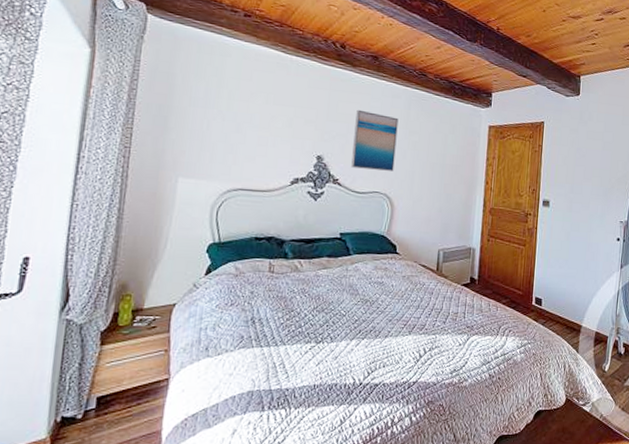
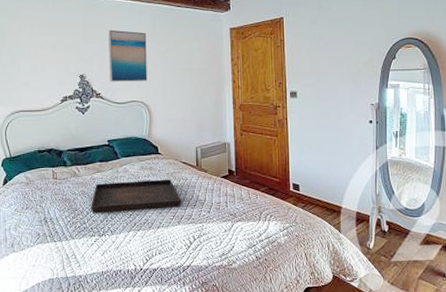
serving tray: none [310,281,416,316] -> present [91,179,181,213]

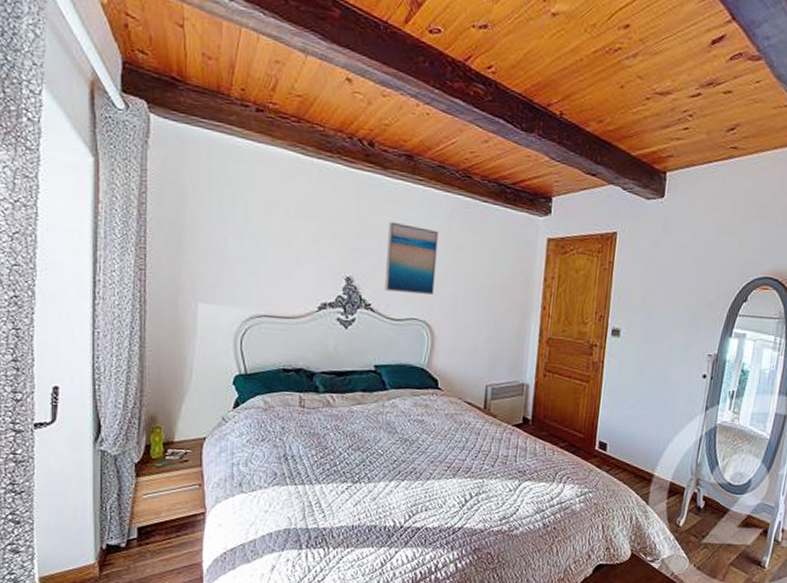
serving tray: present [91,179,181,213] -> none [345,418,461,456]

